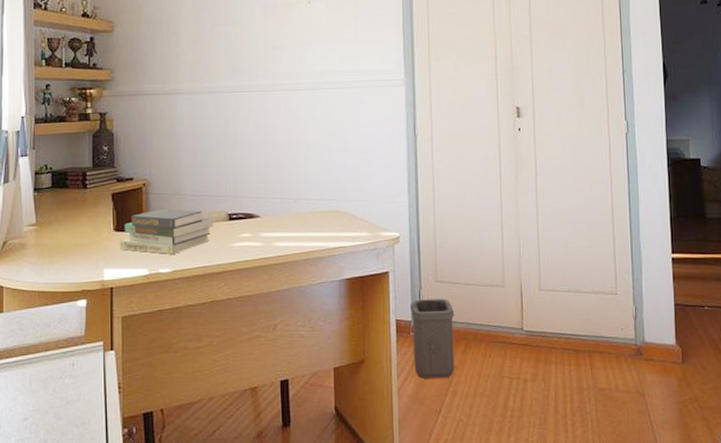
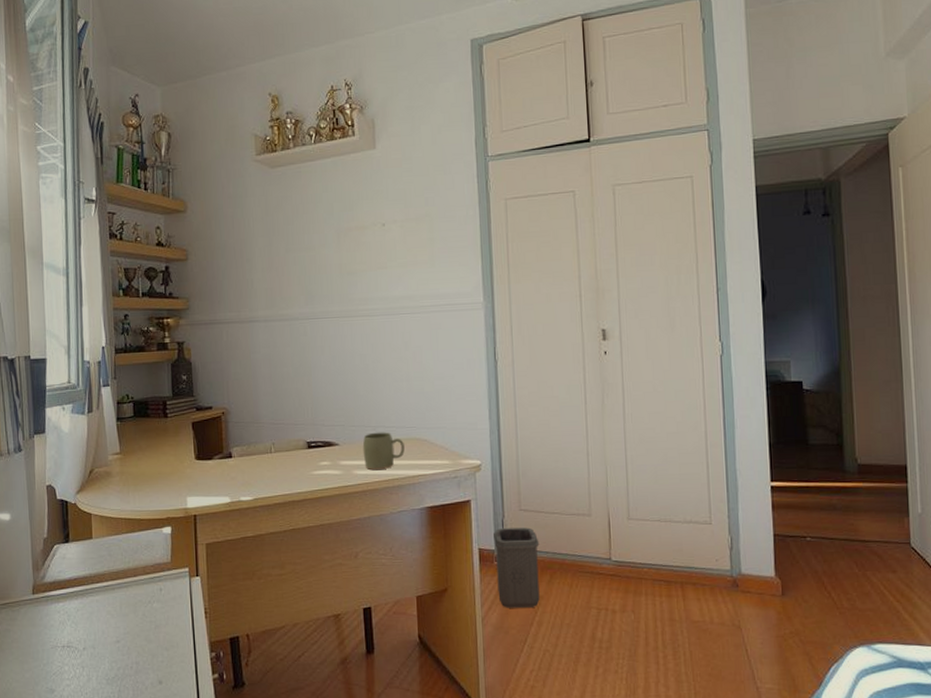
books: present [119,208,213,254] -> none [201,437,292,482]
mug: none [283,204,325,243] -> present [362,432,405,471]

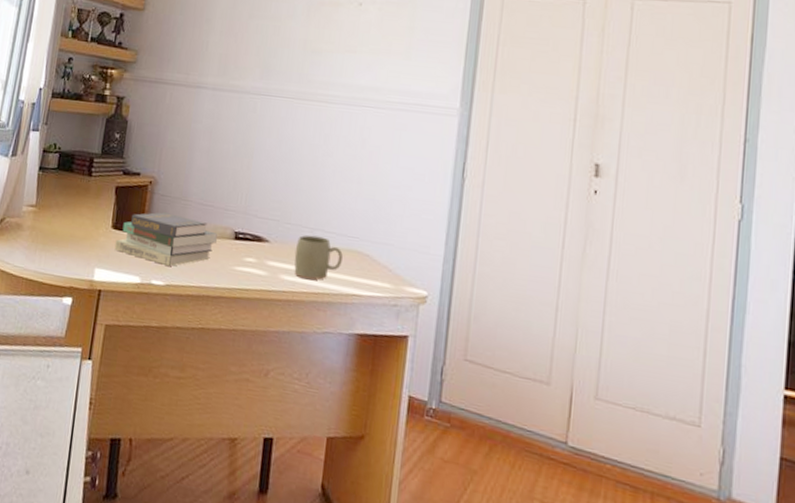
books: none [201,437,292,482] -> present [114,212,217,266]
trash bin: present [494,527,540,608] -> none [423,377,483,482]

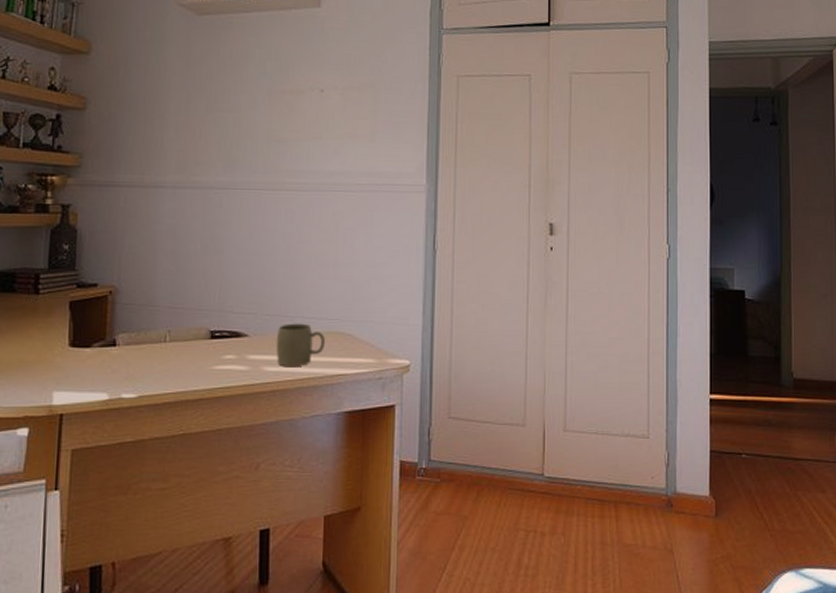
books: present [114,212,217,266] -> none [74,322,191,376]

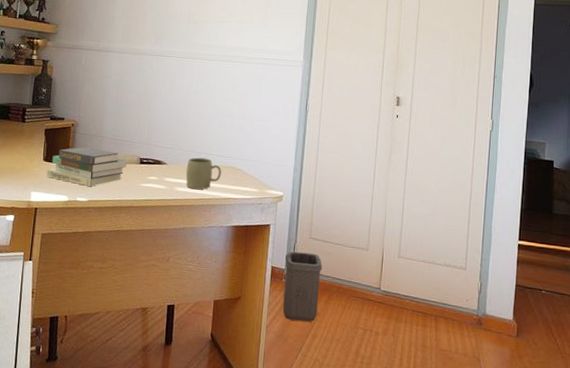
books: none [74,322,191,376] -> present [46,147,127,186]
trash bin: none [418,438,468,530] -> present [283,251,323,322]

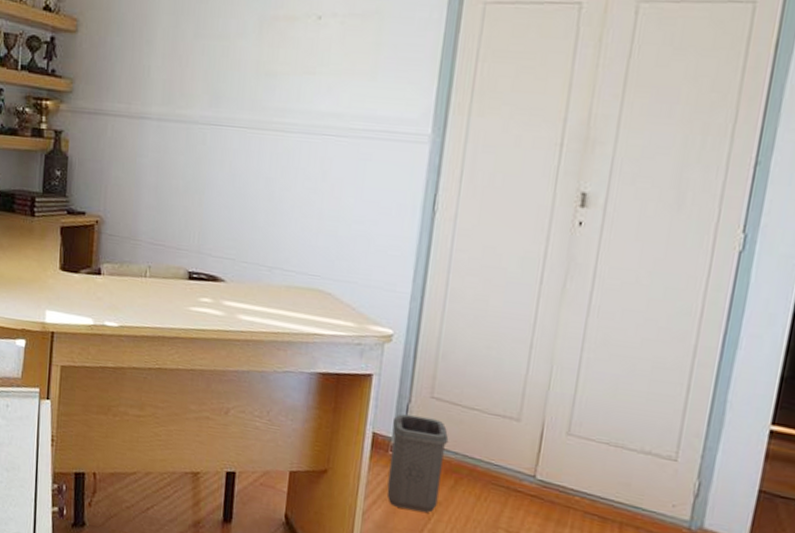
books: present [46,147,127,186] -> none [64,252,170,307]
mug: present [185,157,222,190] -> none [251,273,303,320]

